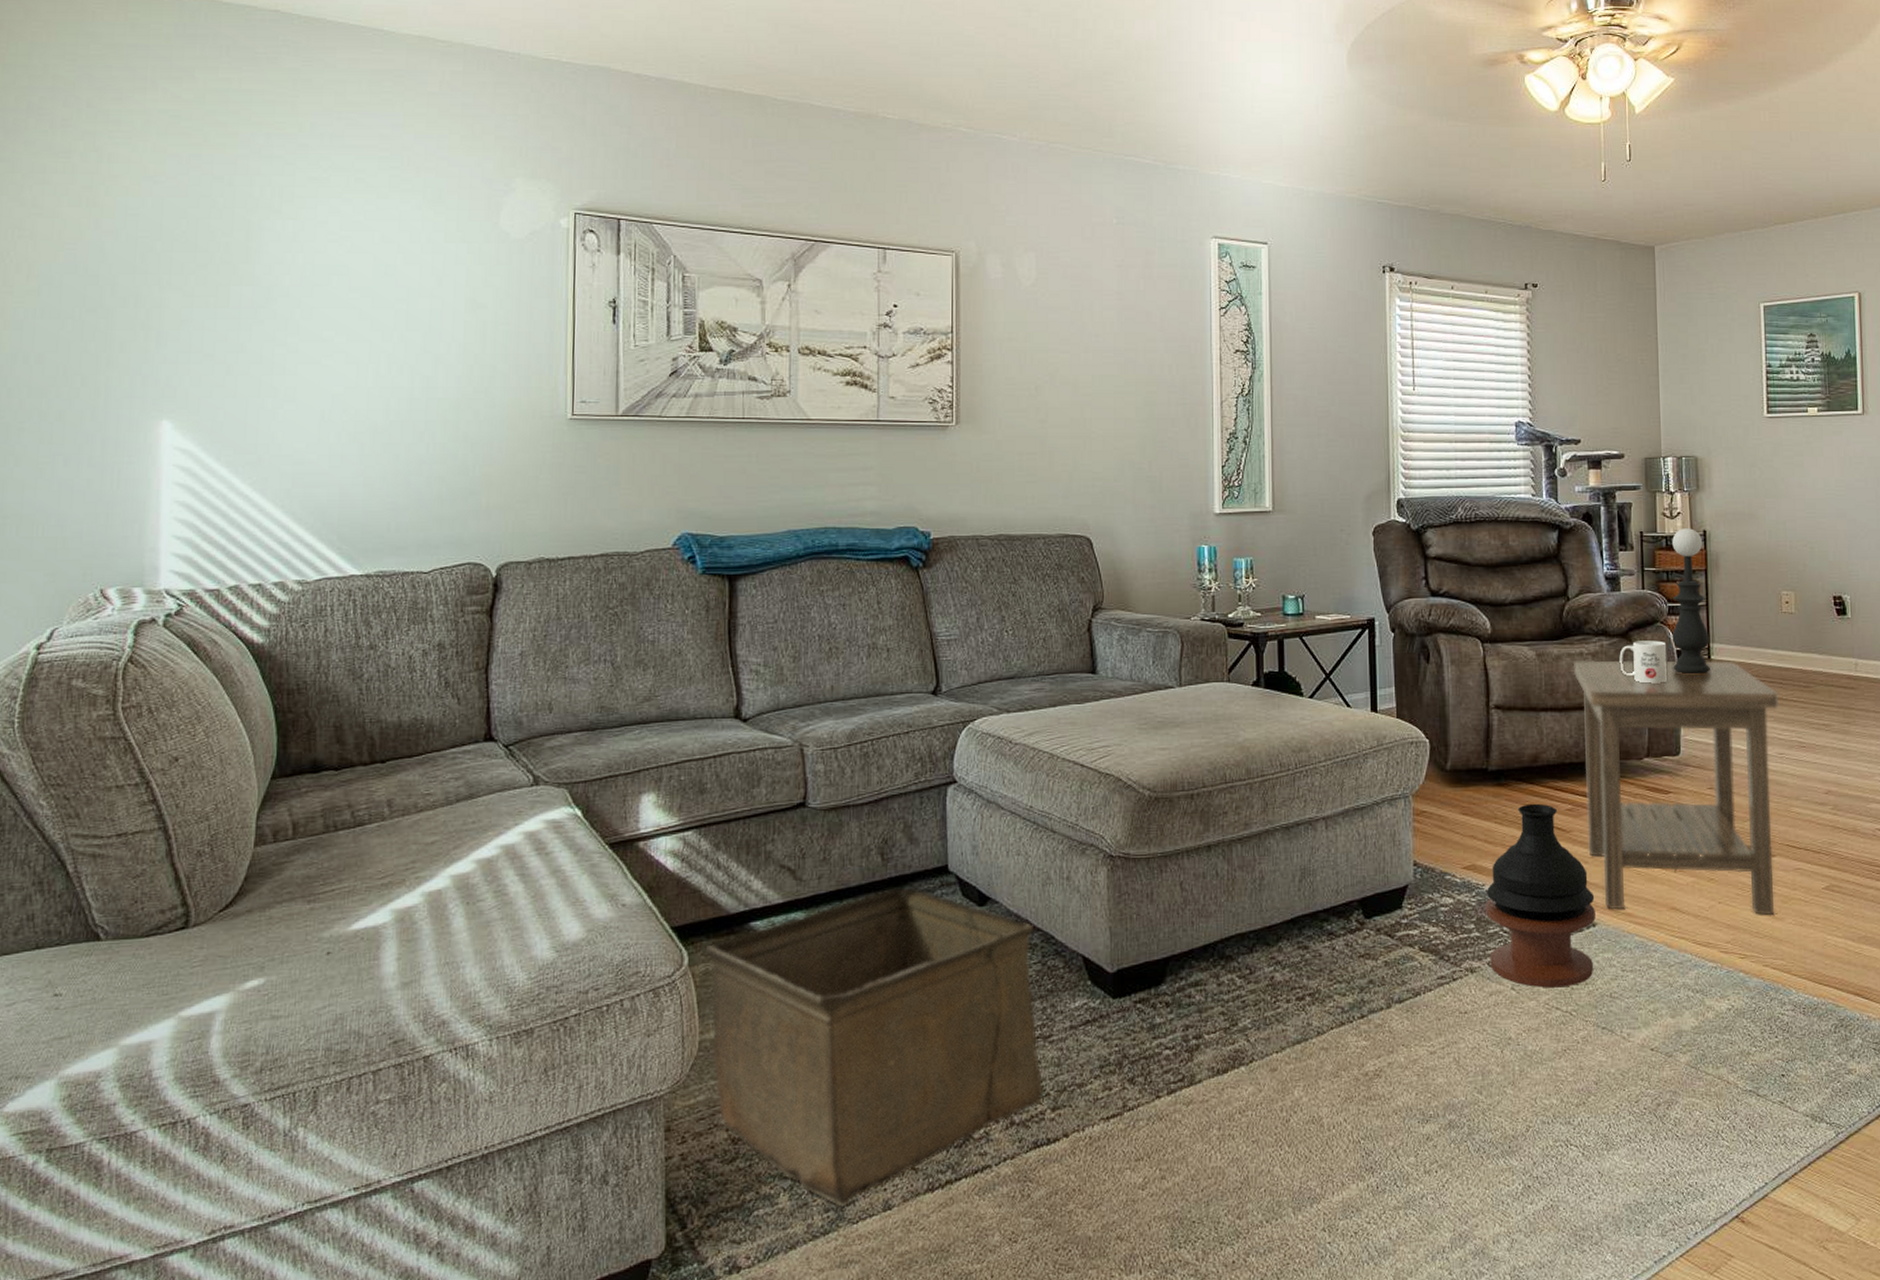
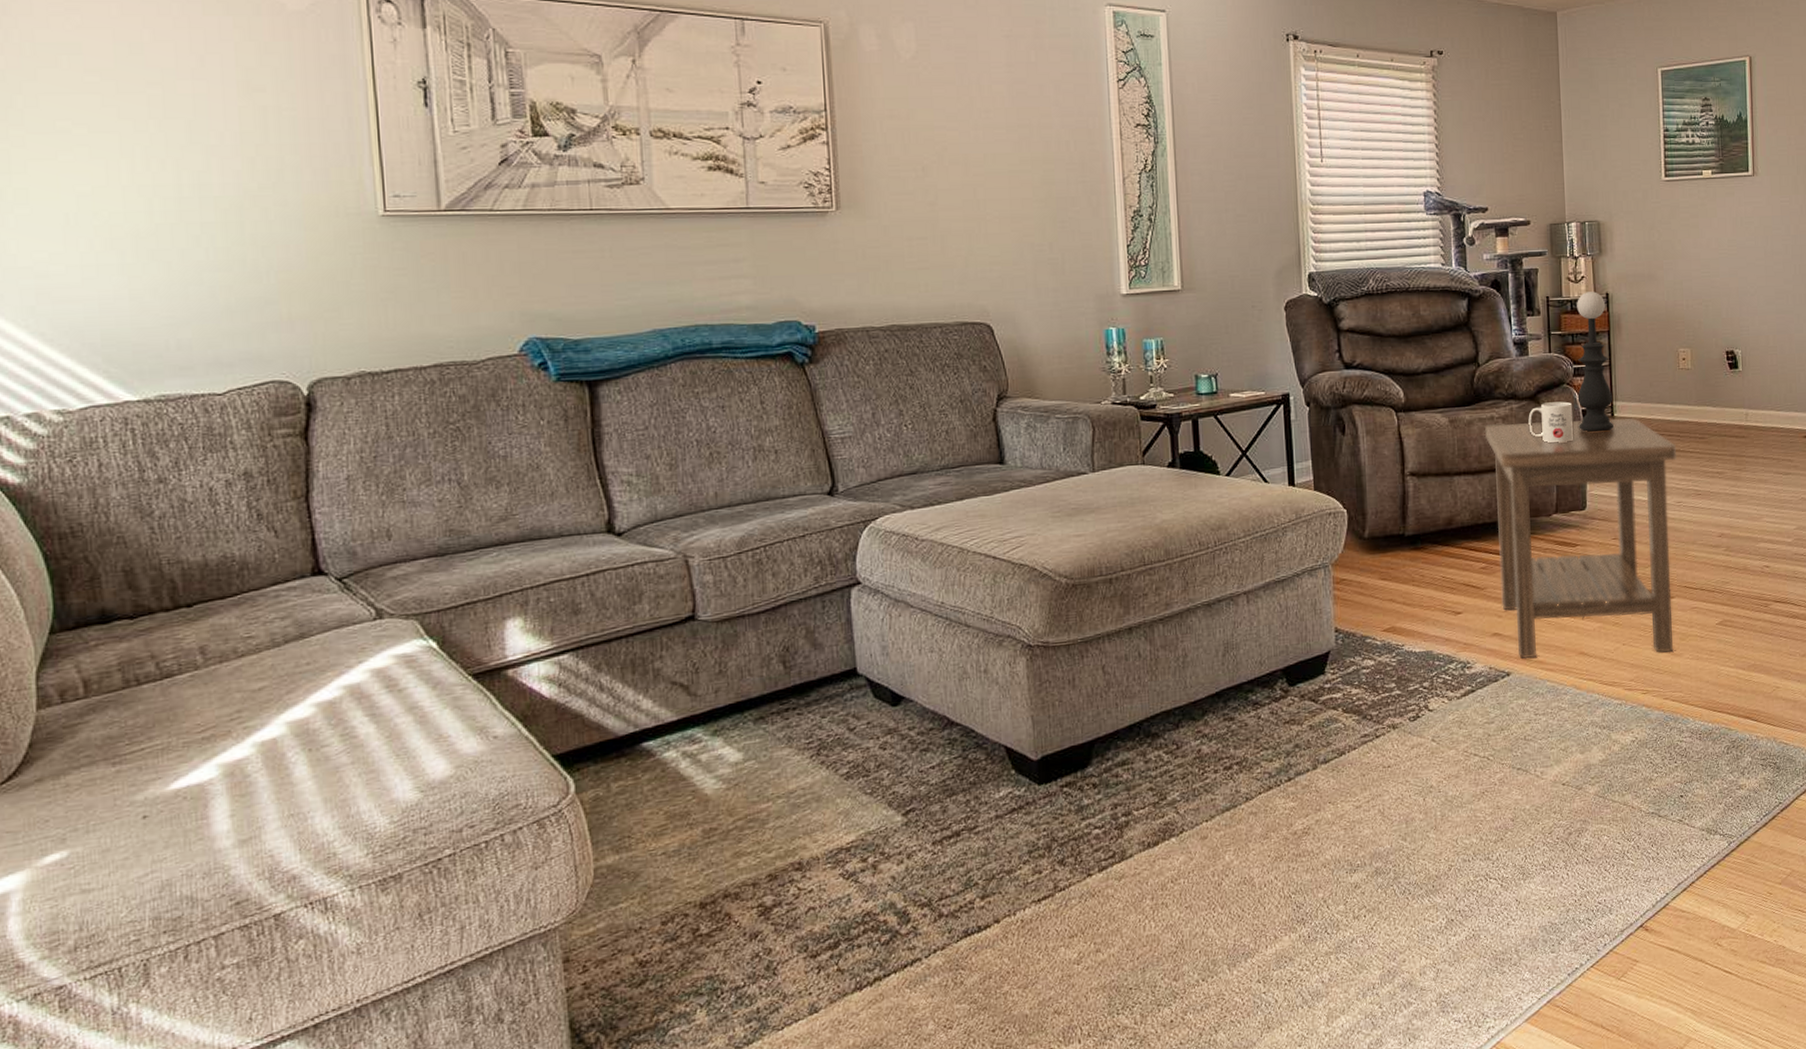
storage bin: present [706,887,1044,1206] -> none [594,693,972,1015]
vase: present [1484,803,1596,988] -> none [1404,564,1510,737]

